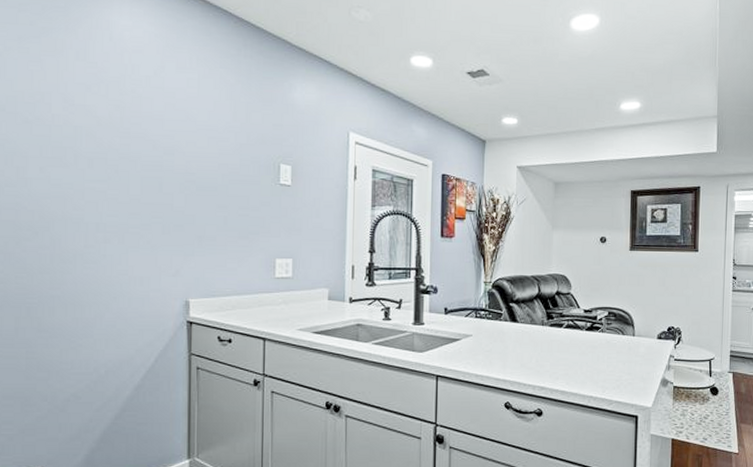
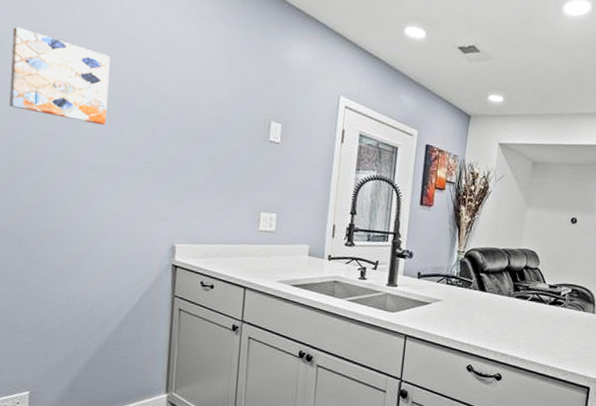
wall art: none [12,90,113,183] -> present [9,26,110,125]

